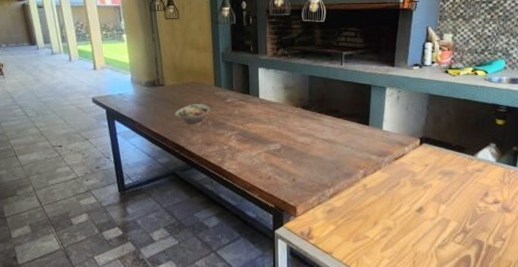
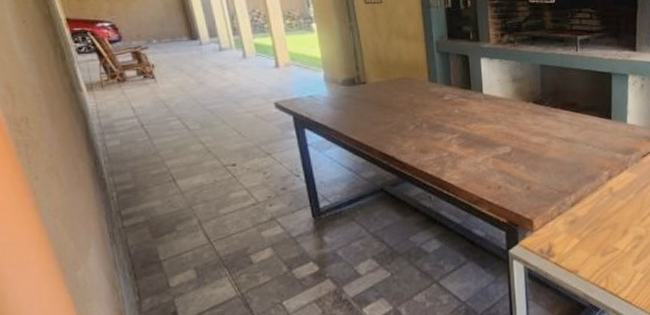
salad: present [175,104,210,123] -> none [381,103,424,128]

